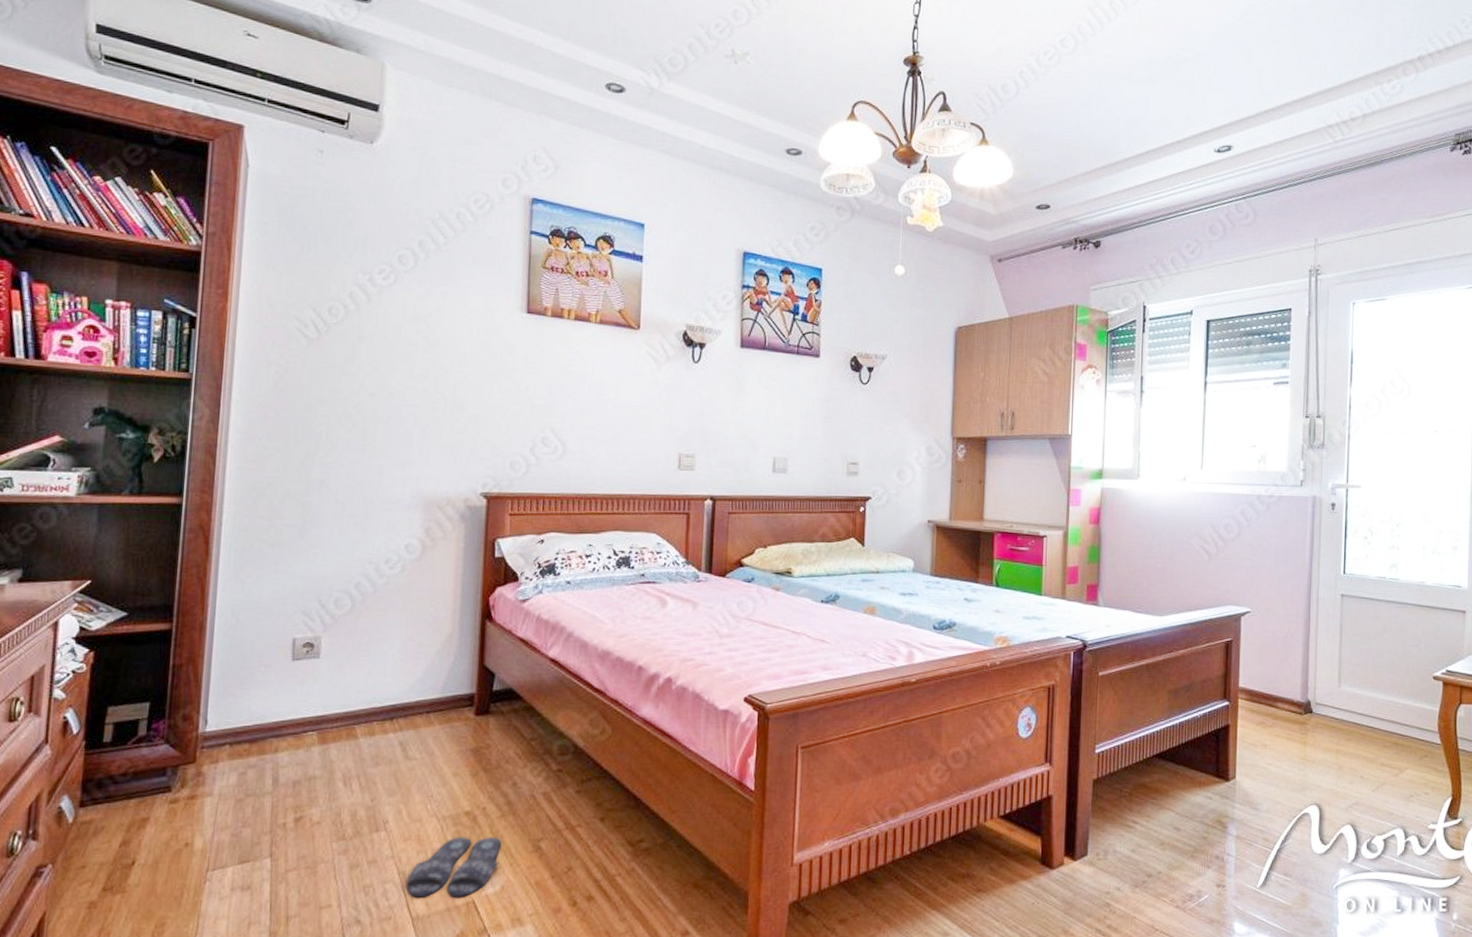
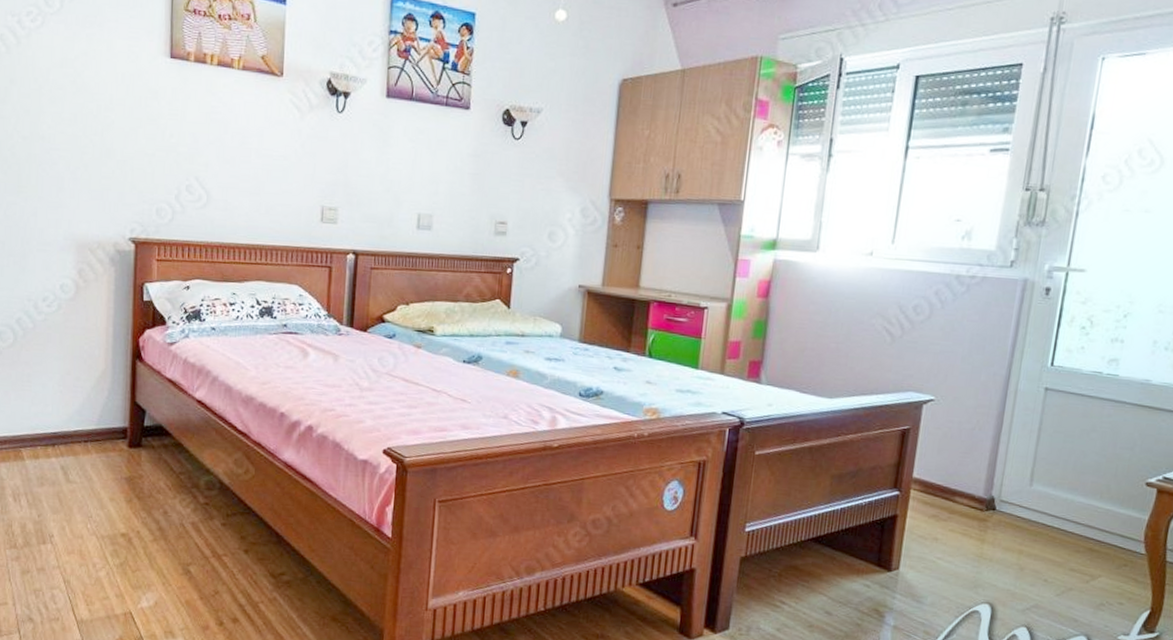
slippers: present [407,837,502,898] -> none [71,555,155,608]

